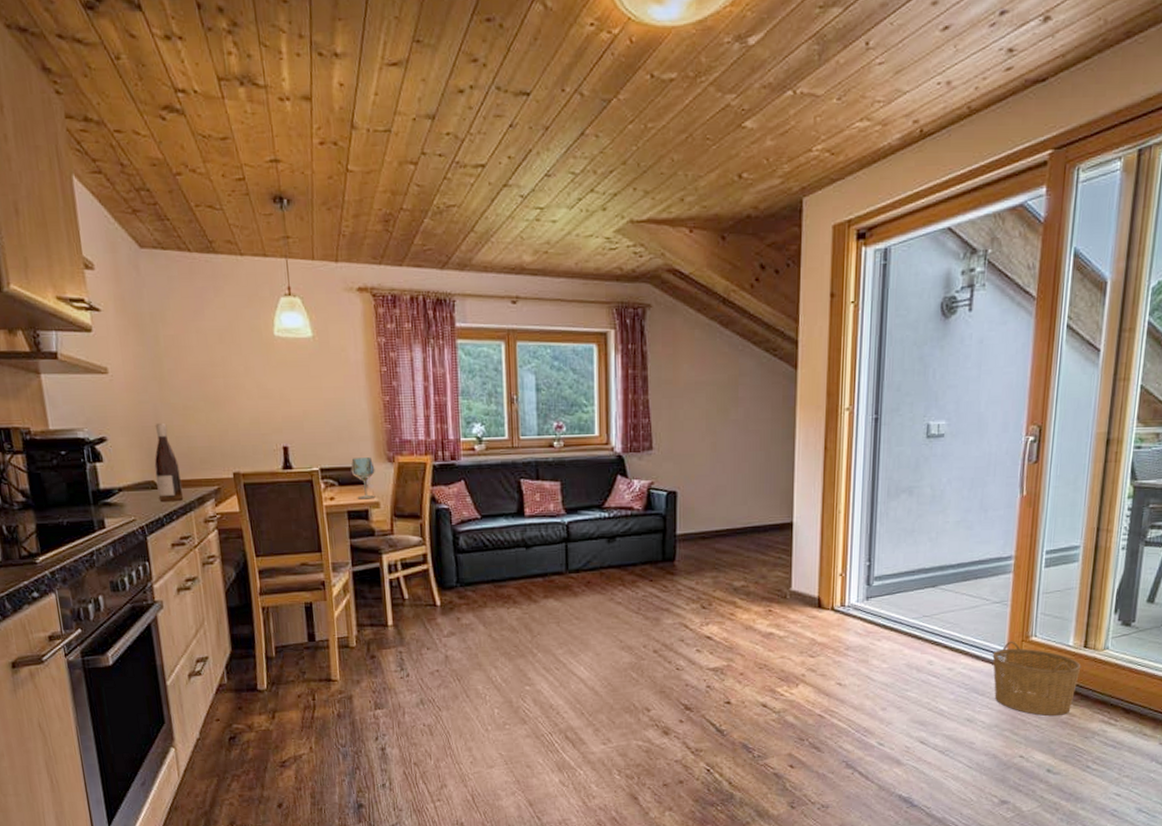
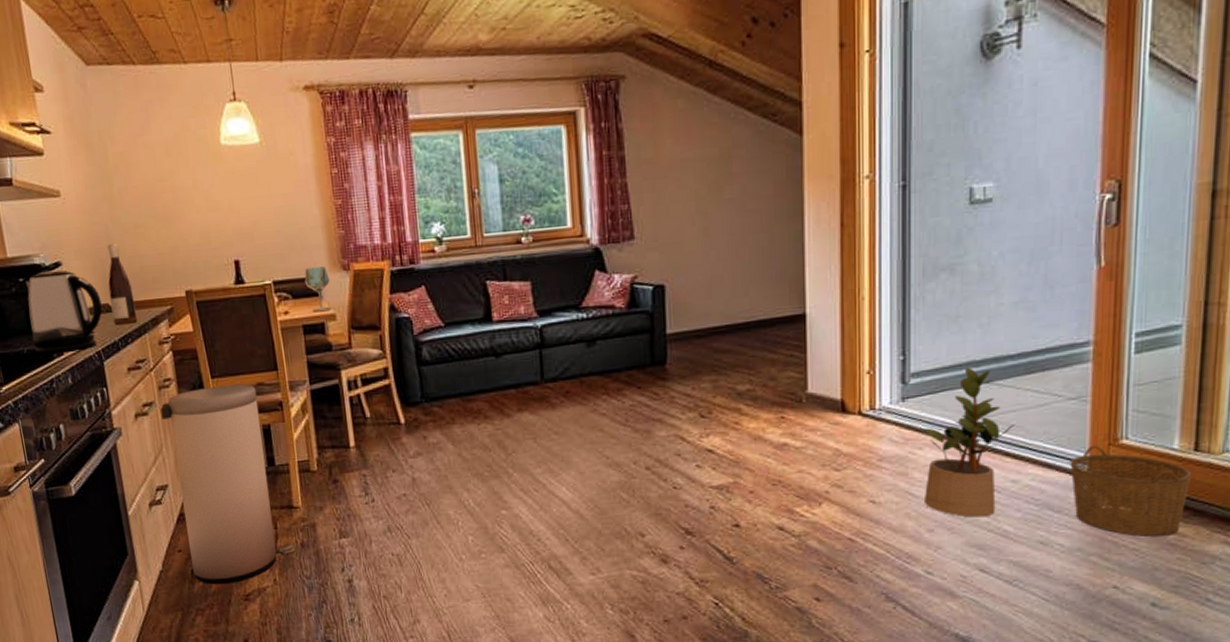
kettle: none [67,445,148,528] -> present [25,269,103,355]
pedal bin: none [203,564,333,751] -> present [160,384,297,584]
potted plant: none [880,574,952,699] -> present [925,367,1014,518]

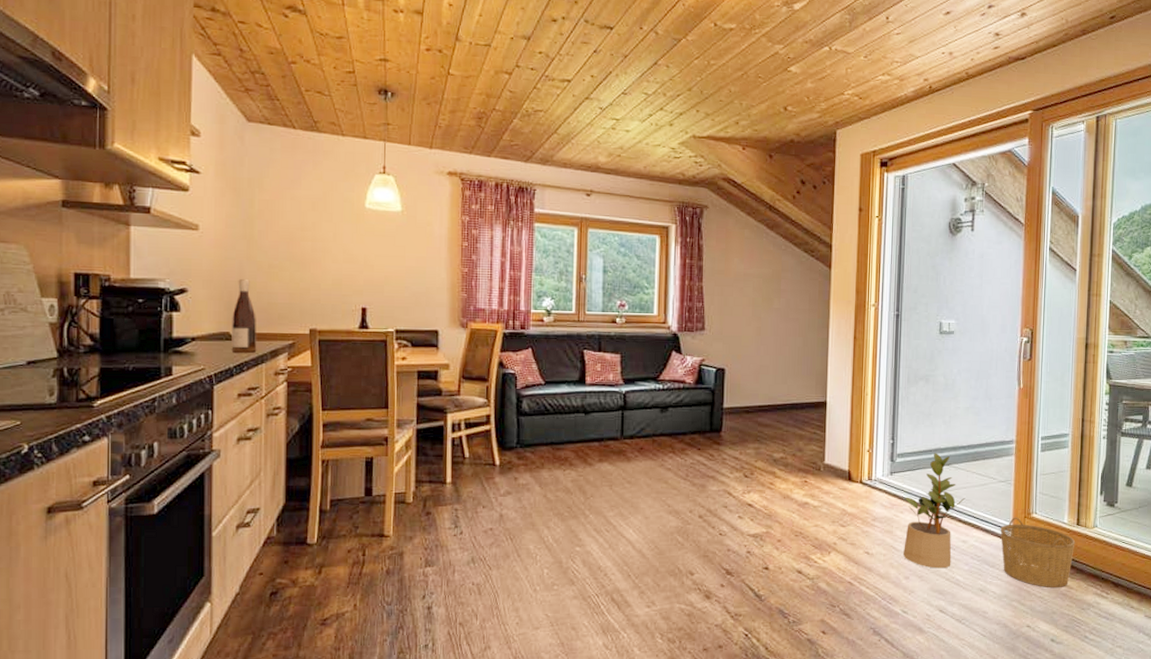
kettle: present [25,269,103,355] -> none [141,295,222,374]
pedal bin: present [160,384,297,584] -> none [265,418,381,608]
wine glass: present [304,266,332,313] -> none [425,322,448,361]

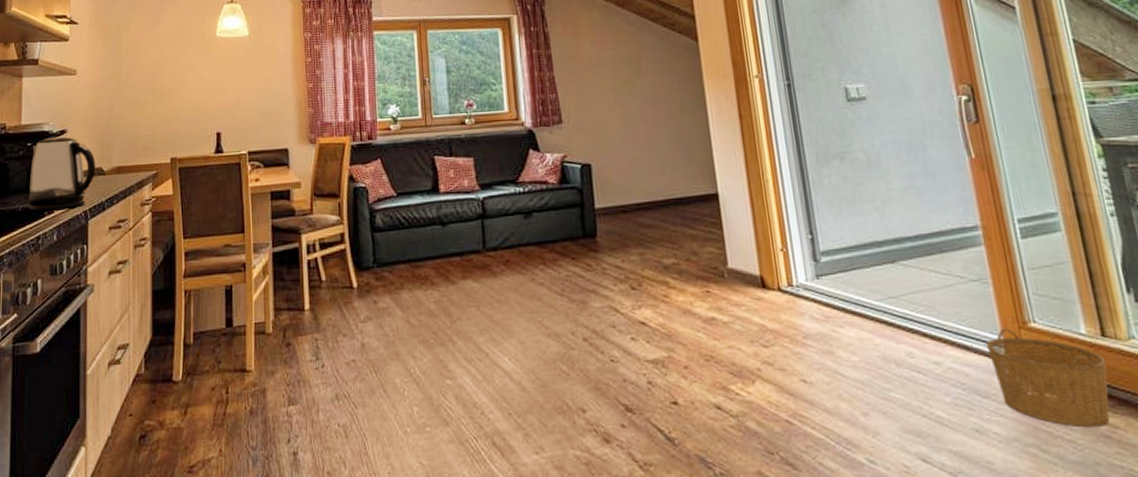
kettle: none [141,295,222,374] -> present [28,136,96,213]
bottle: present [231,278,257,354] -> none [103,115,125,188]
potted plant: present [903,453,965,569] -> none [842,248,926,401]

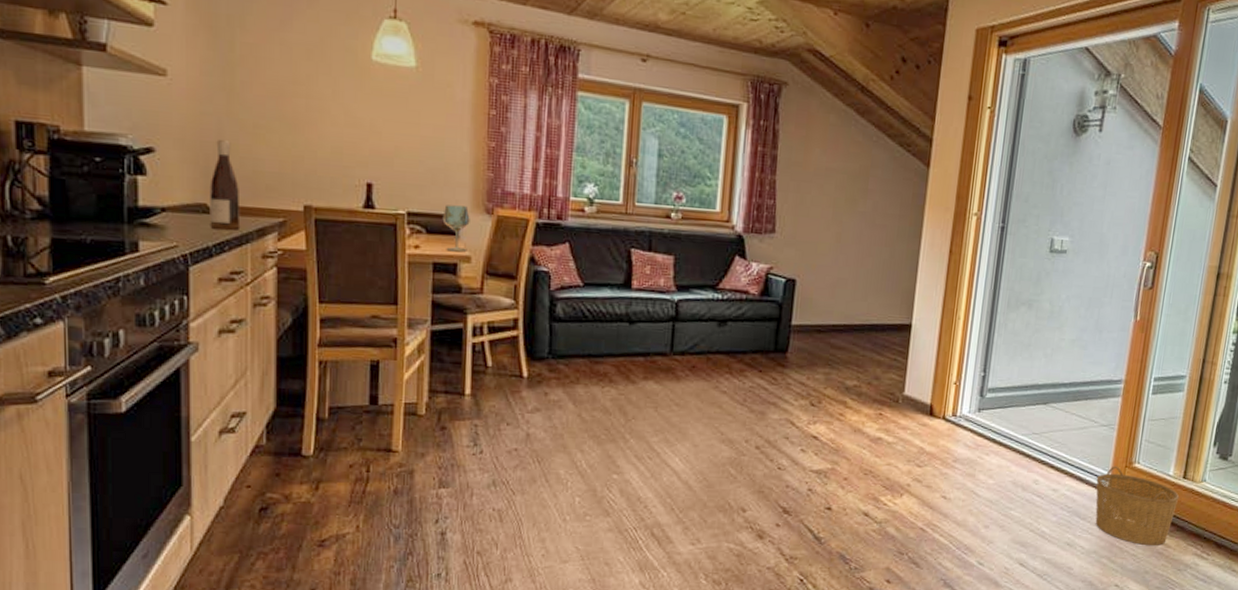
kettle: present [28,136,96,213] -> none [100,154,198,251]
bottle: none [103,115,125,188] -> present [210,139,241,232]
wine glass: none [276,140,298,180] -> present [442,205,470,252]

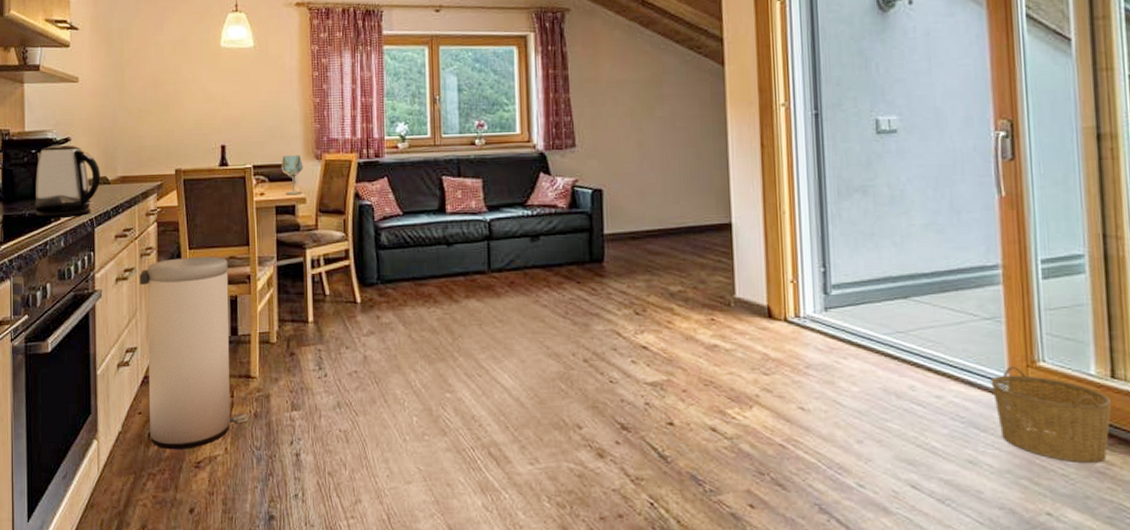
kettle: none [100,154,198,251] -> present [35,144,100,219]
bottle: present [210,139,241,232] -> none [108,124,130,197]
pedal bin: none [252,312,388,527] -> present [140,256,250,449]

